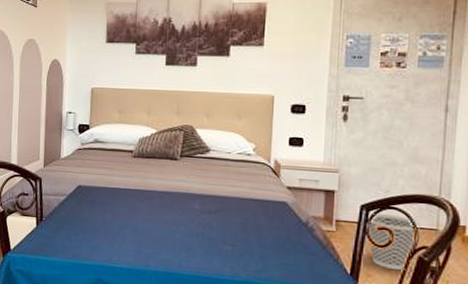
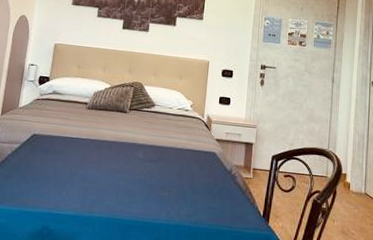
wastebasket: present [368,213,421,271] -> none [277,163,316,212]

